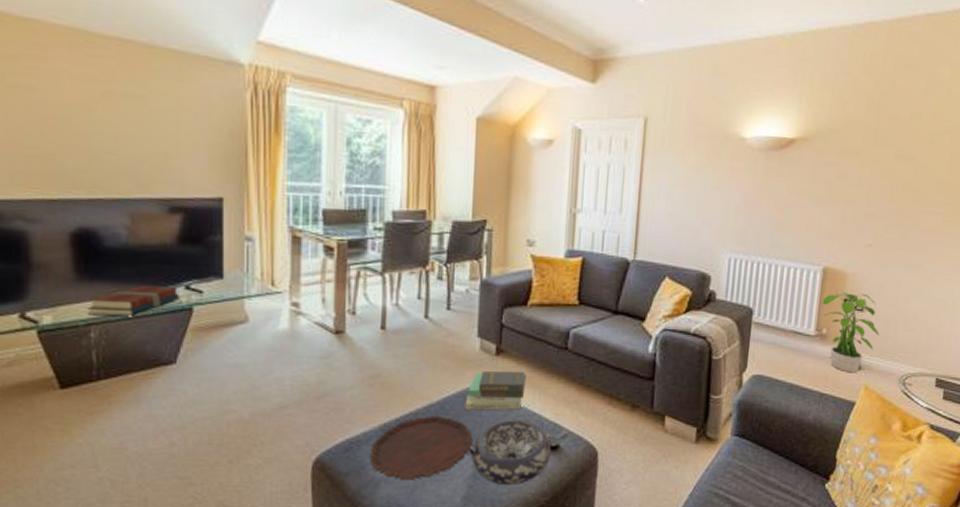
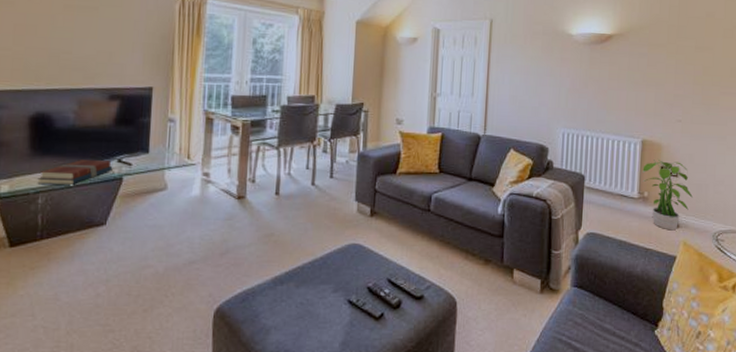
tray: present [370,415,473,479] -> none [263,269,350,327]
books: present [464,370,526,411] -> none [343,230,396,265]
decorative bowl: present [472,420,551,486] -> none [349,273,417,332]

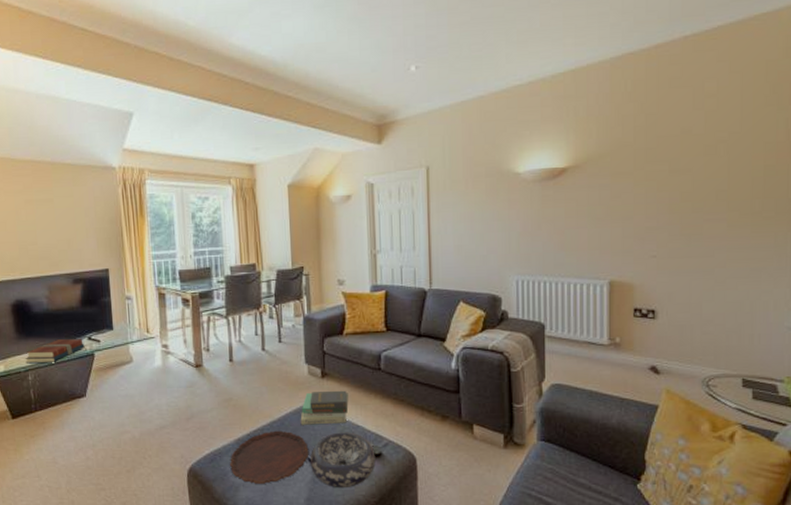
tray: none [263,269,350,327] -> present [230,430,309,484]
books: none [343,230,396,265] -> present [300,390,349,425]
decorative bowl: none [349,273,417,332] -> present [310,432,376,488]
potted plant: present [642,158,693,231] -> none [612,300,675,378]

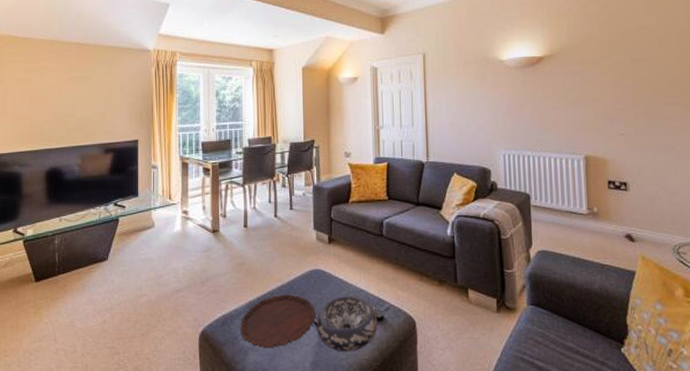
books: present [25,339,85,363] -> none [54,205,111,227]
books: present [300,390,349,425] -> none [308,255,353,289]

